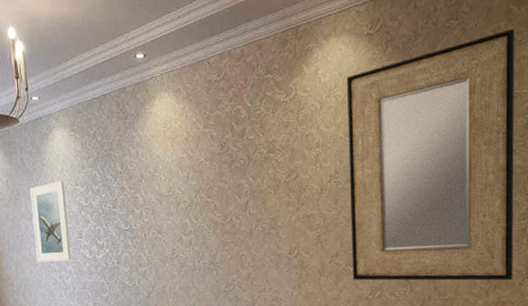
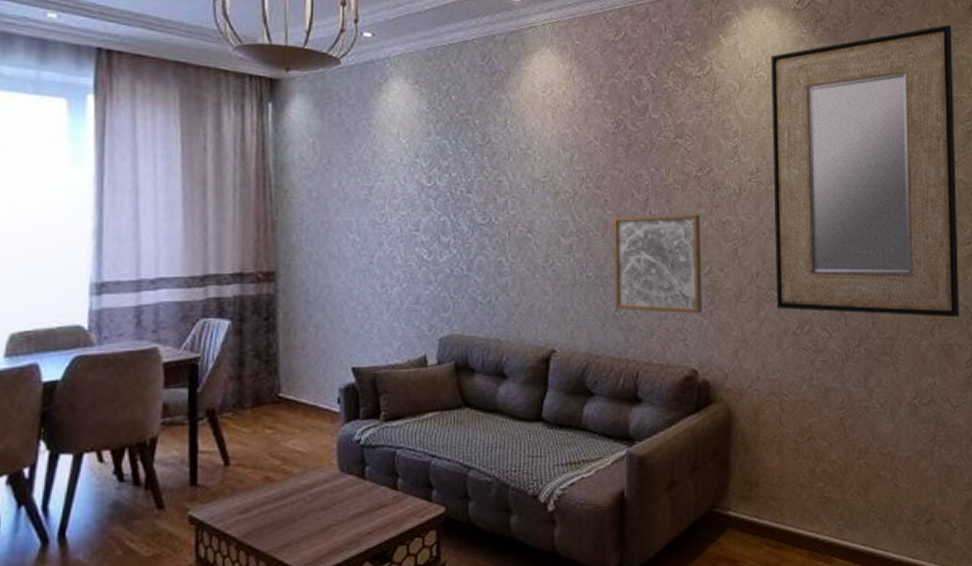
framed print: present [30,180,71,262] -> none [347,149,401,263]
wall art: none [221,211,292,287] -> present [613,214,702,314]

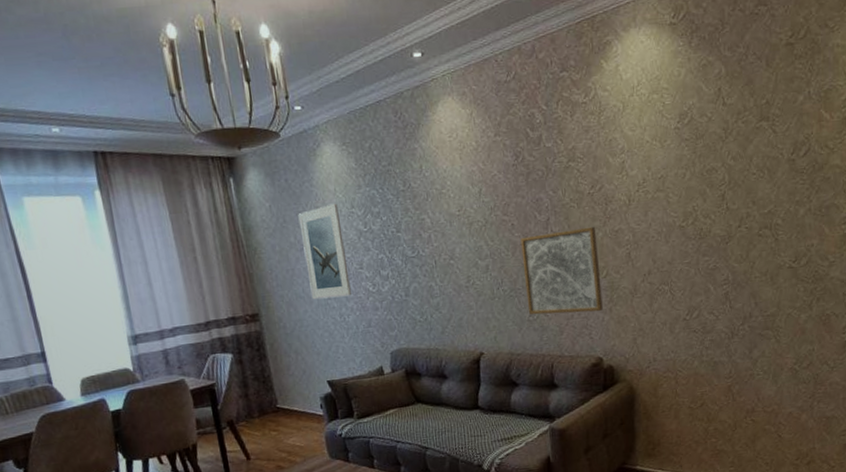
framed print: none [347,149,401,263] -> present [298,203,351,300]
home mirror: present [771,24,959,318] -> none [650,14,836,300]

